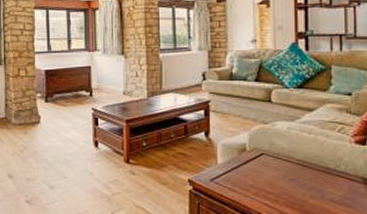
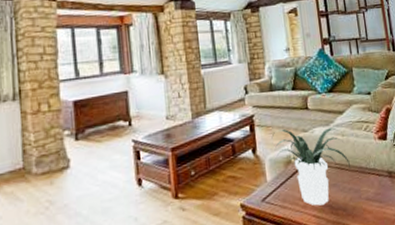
potted plant: none [227,117,316,197] -> present [271,127,352,206]

